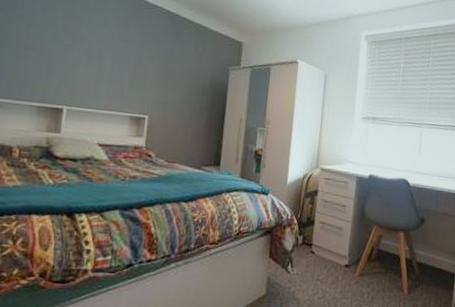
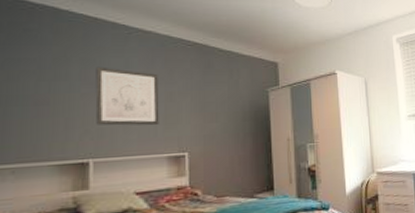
wall art: none [73,21,131,86] -> present [95,66,159,126]

